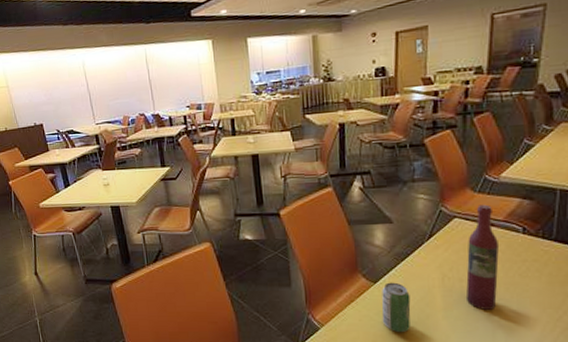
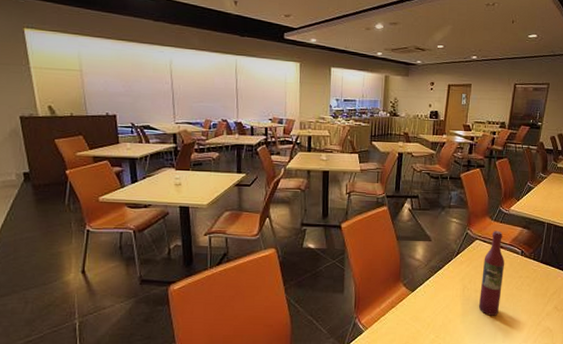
beverage can: present [382,282,411,332] -> none [415,291,438,334]

